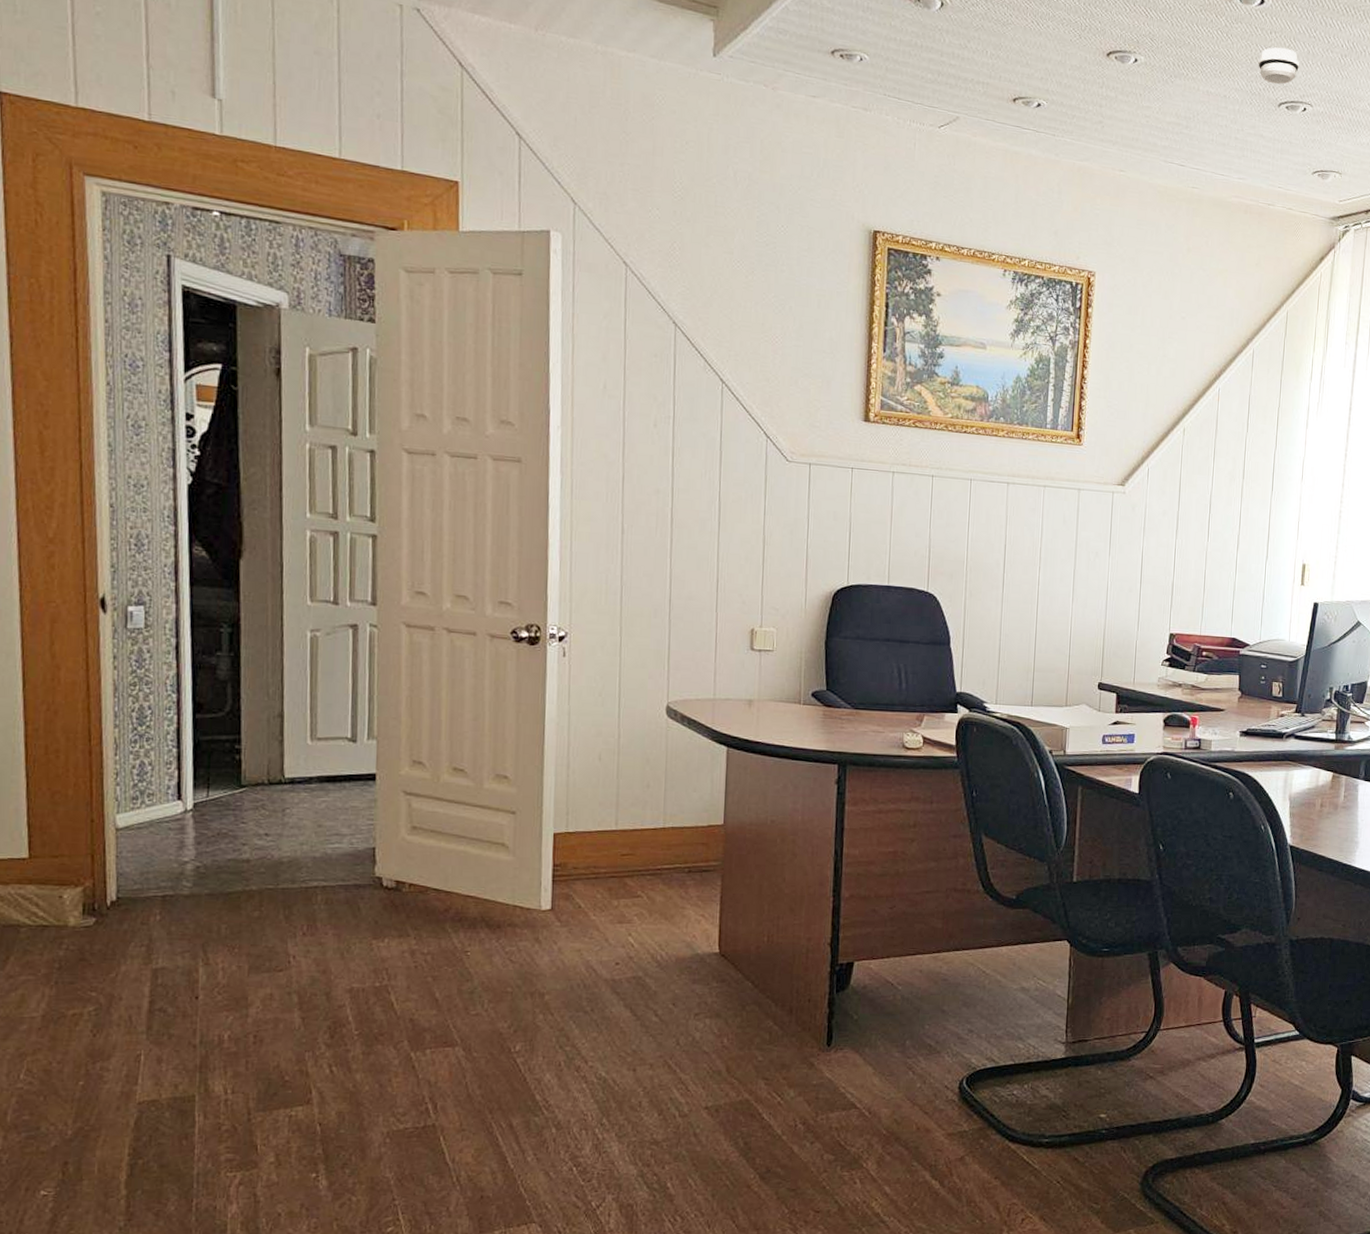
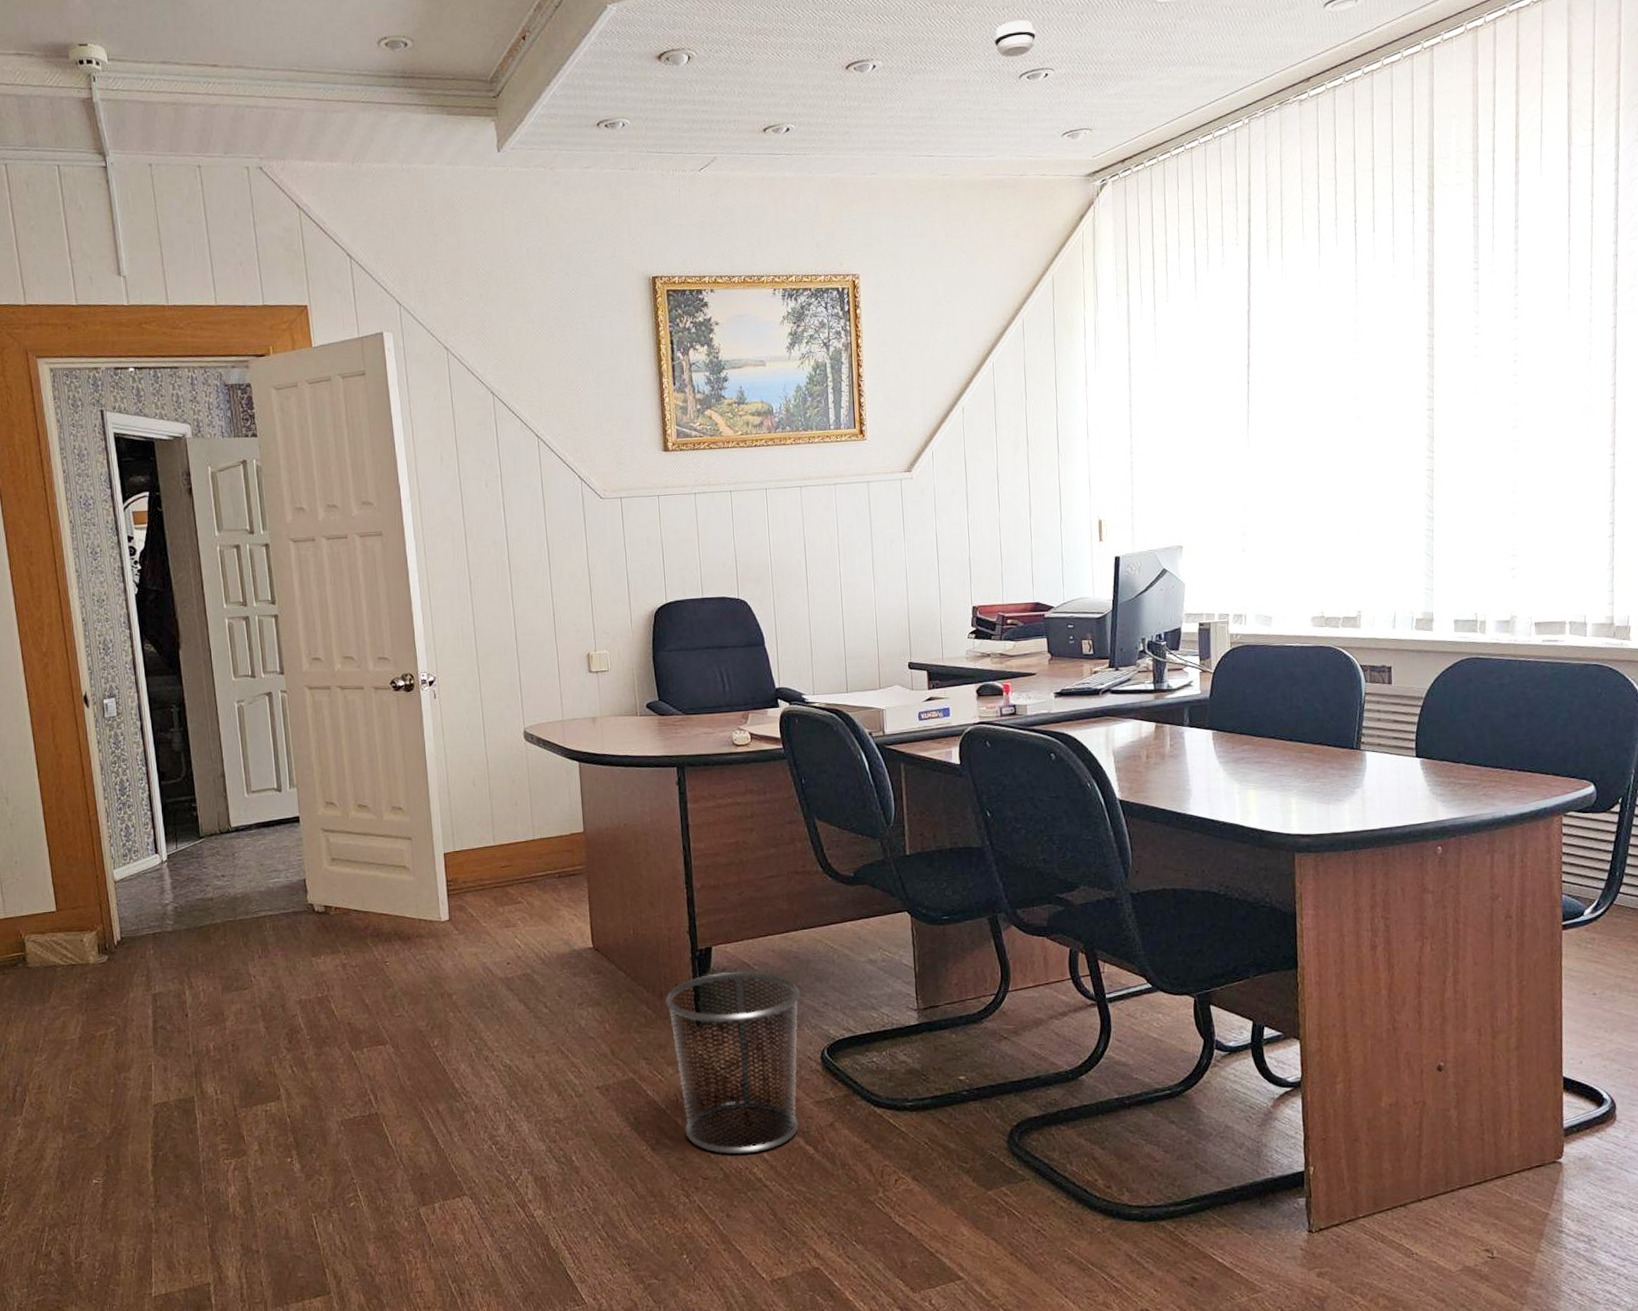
waste bin: none [795,990,945,1187] -> present [665,971,801,1155]

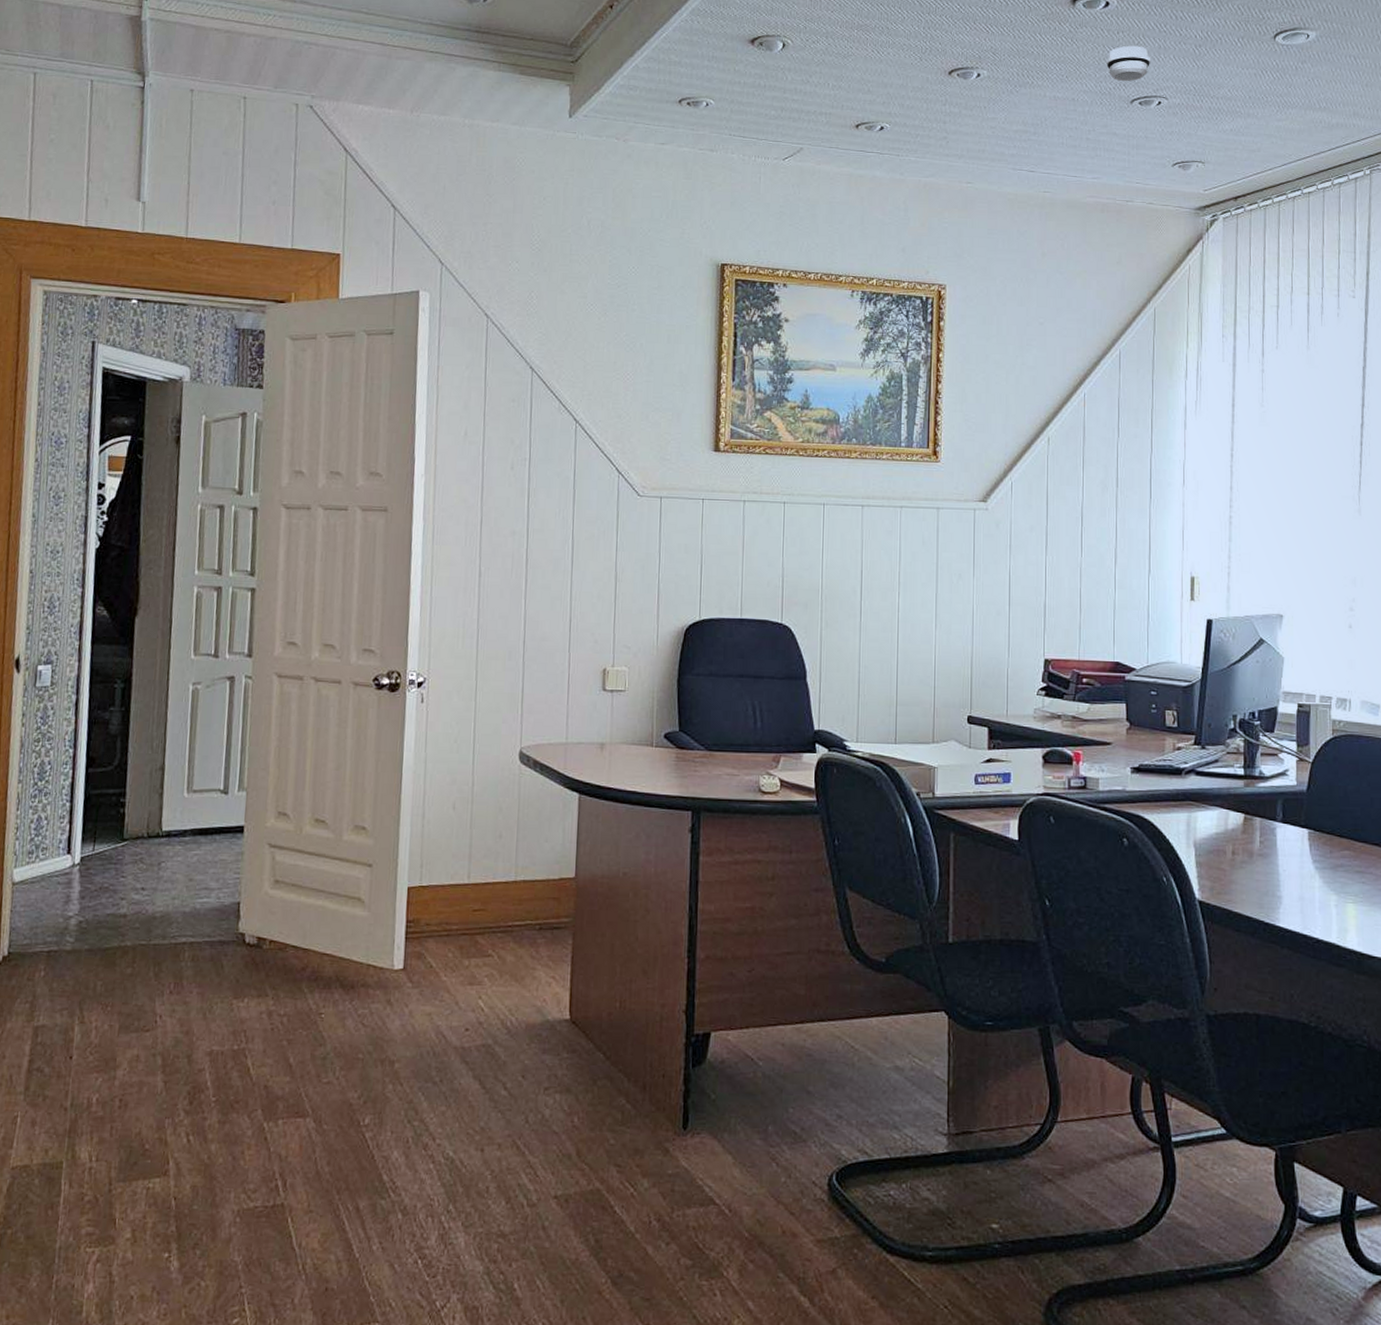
waste bin: present [665,971,801,1155] -> none [649,1065,811,1300]

